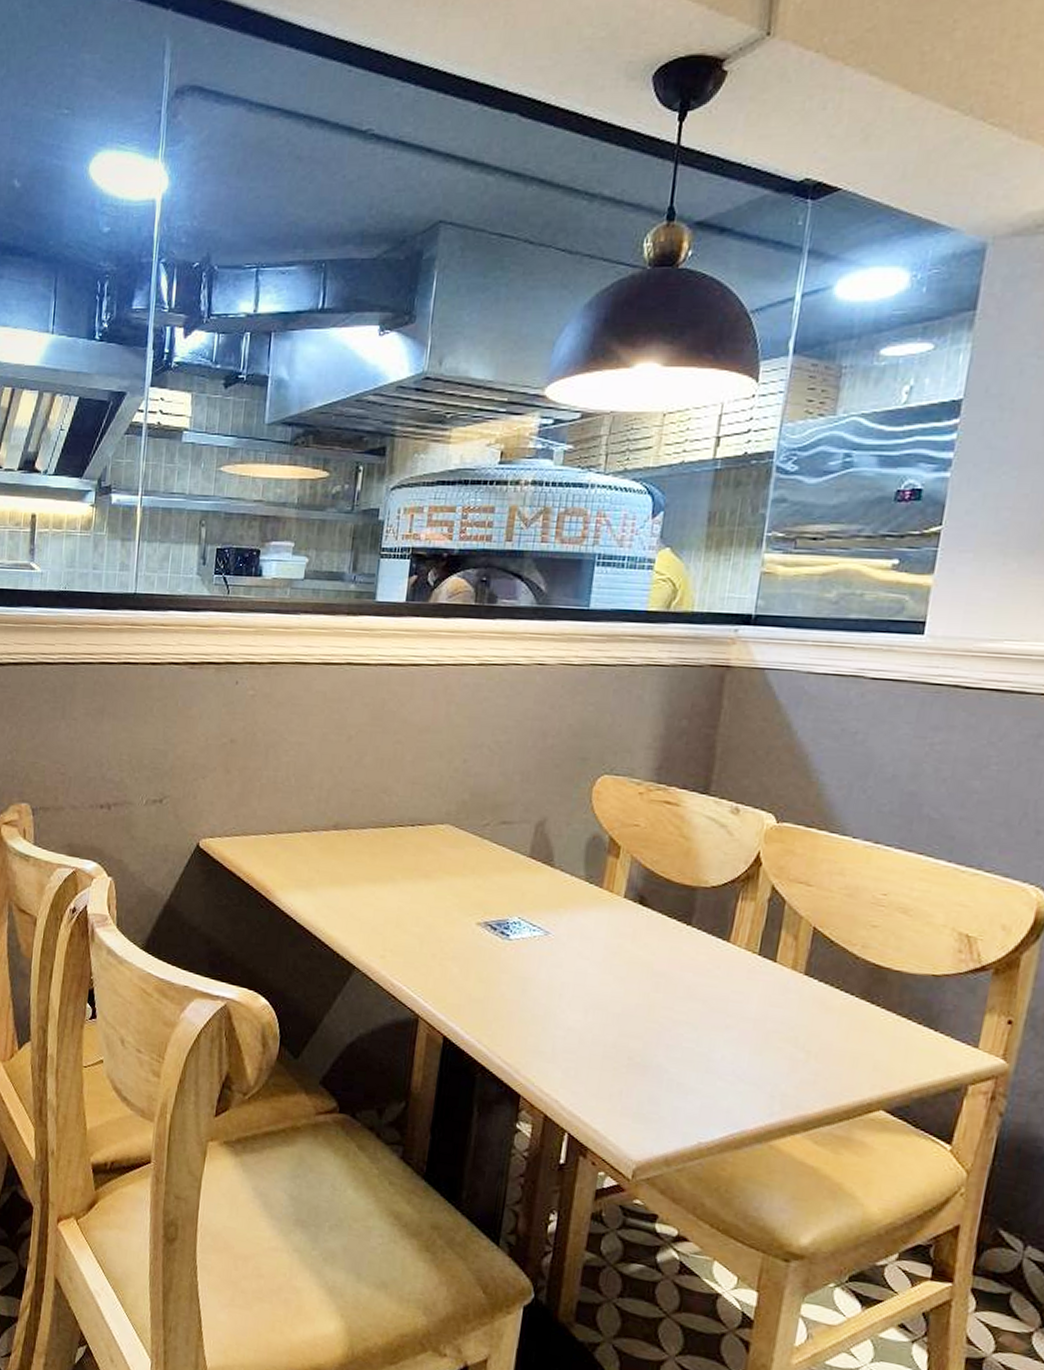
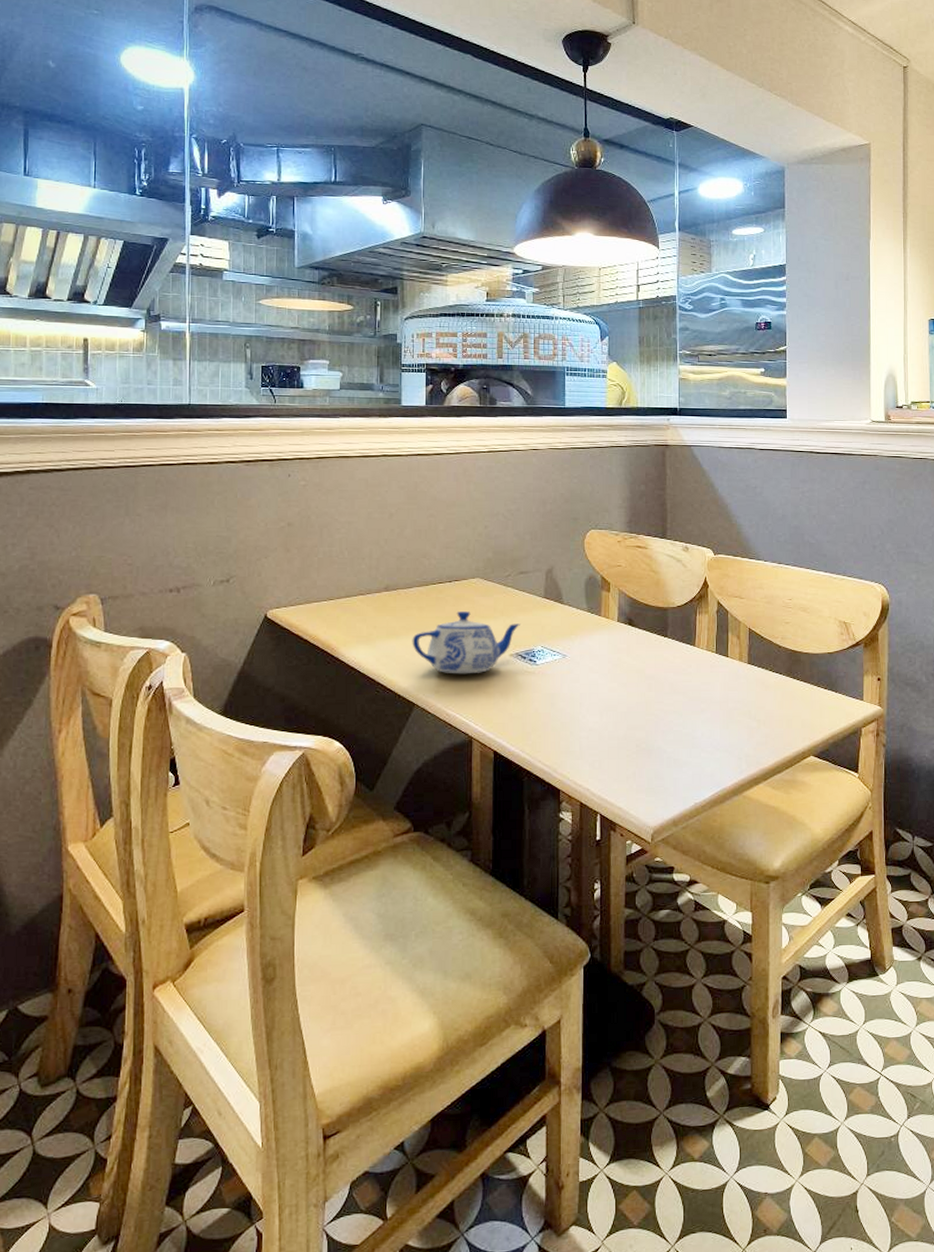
teapot: none [359,863,496,941] -> present [412,611,521,674]

